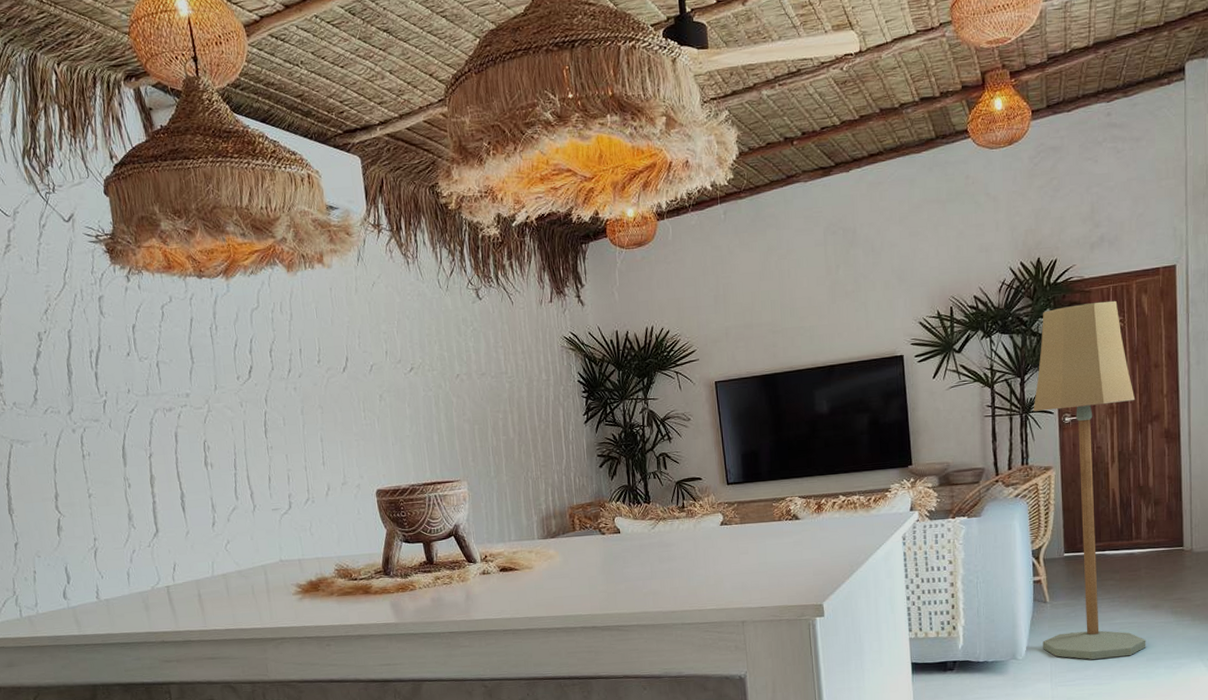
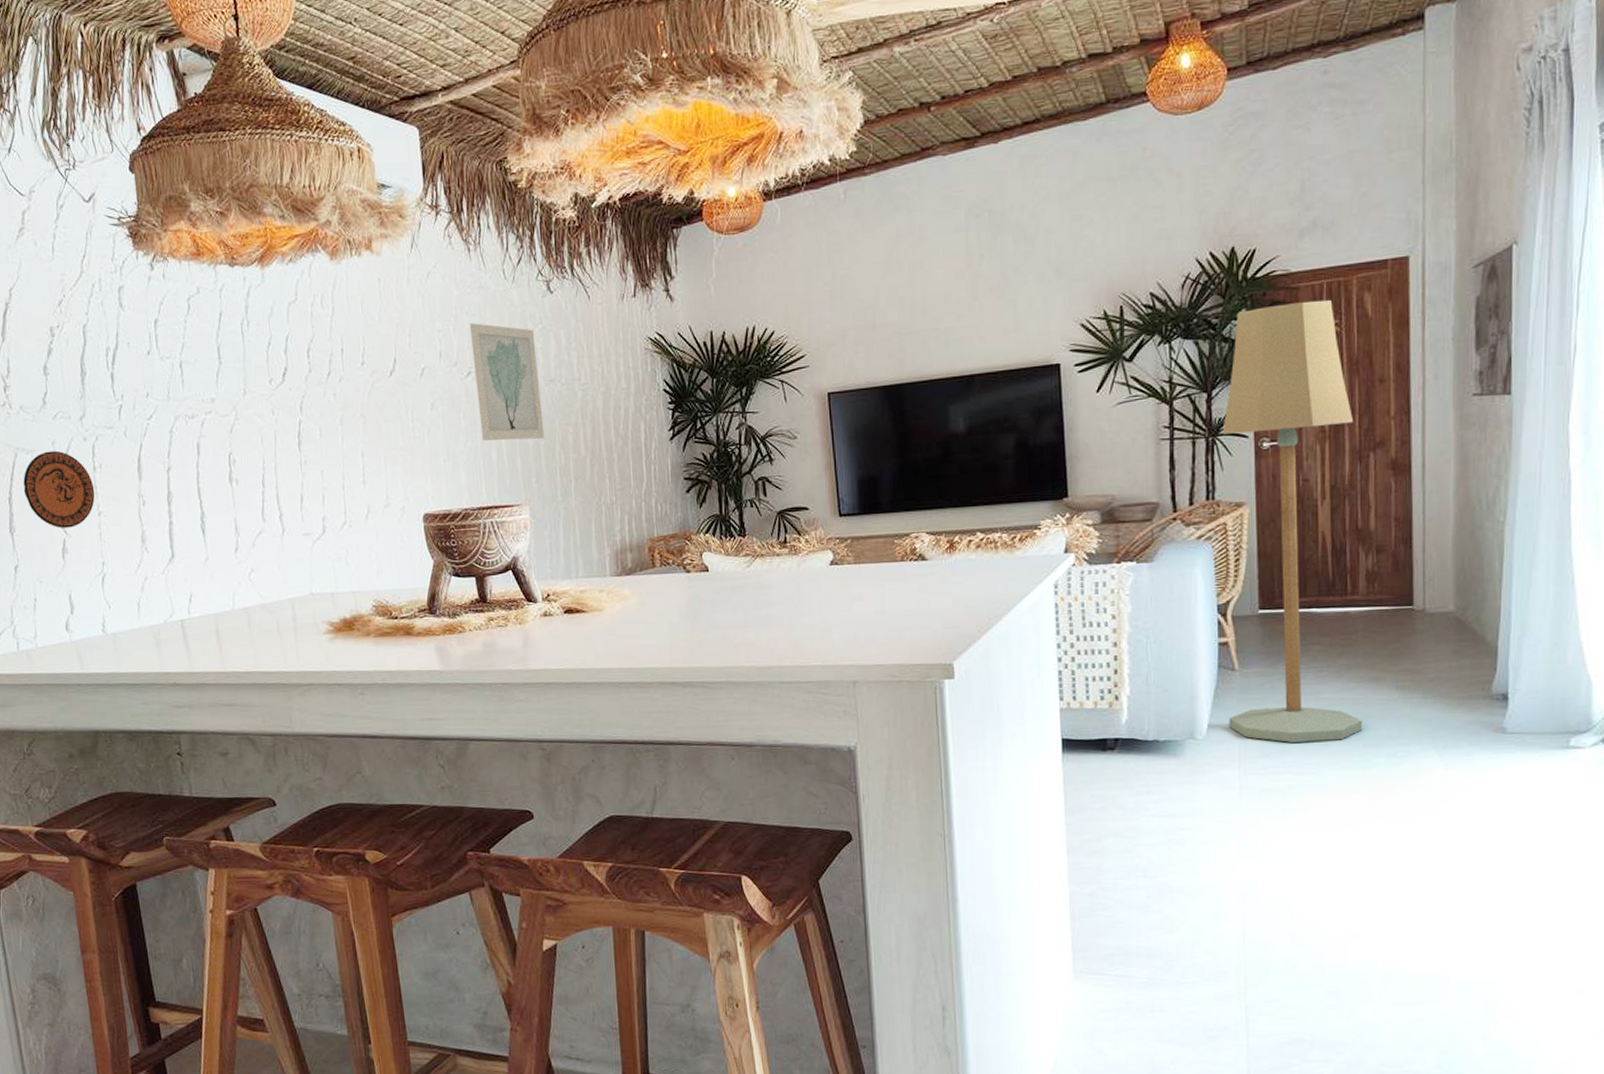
decorative plate: none [19,441,85,510] -> present [23,450,95,529]
wall art: none [410,326,478,427] -> present [469,323,545,441]

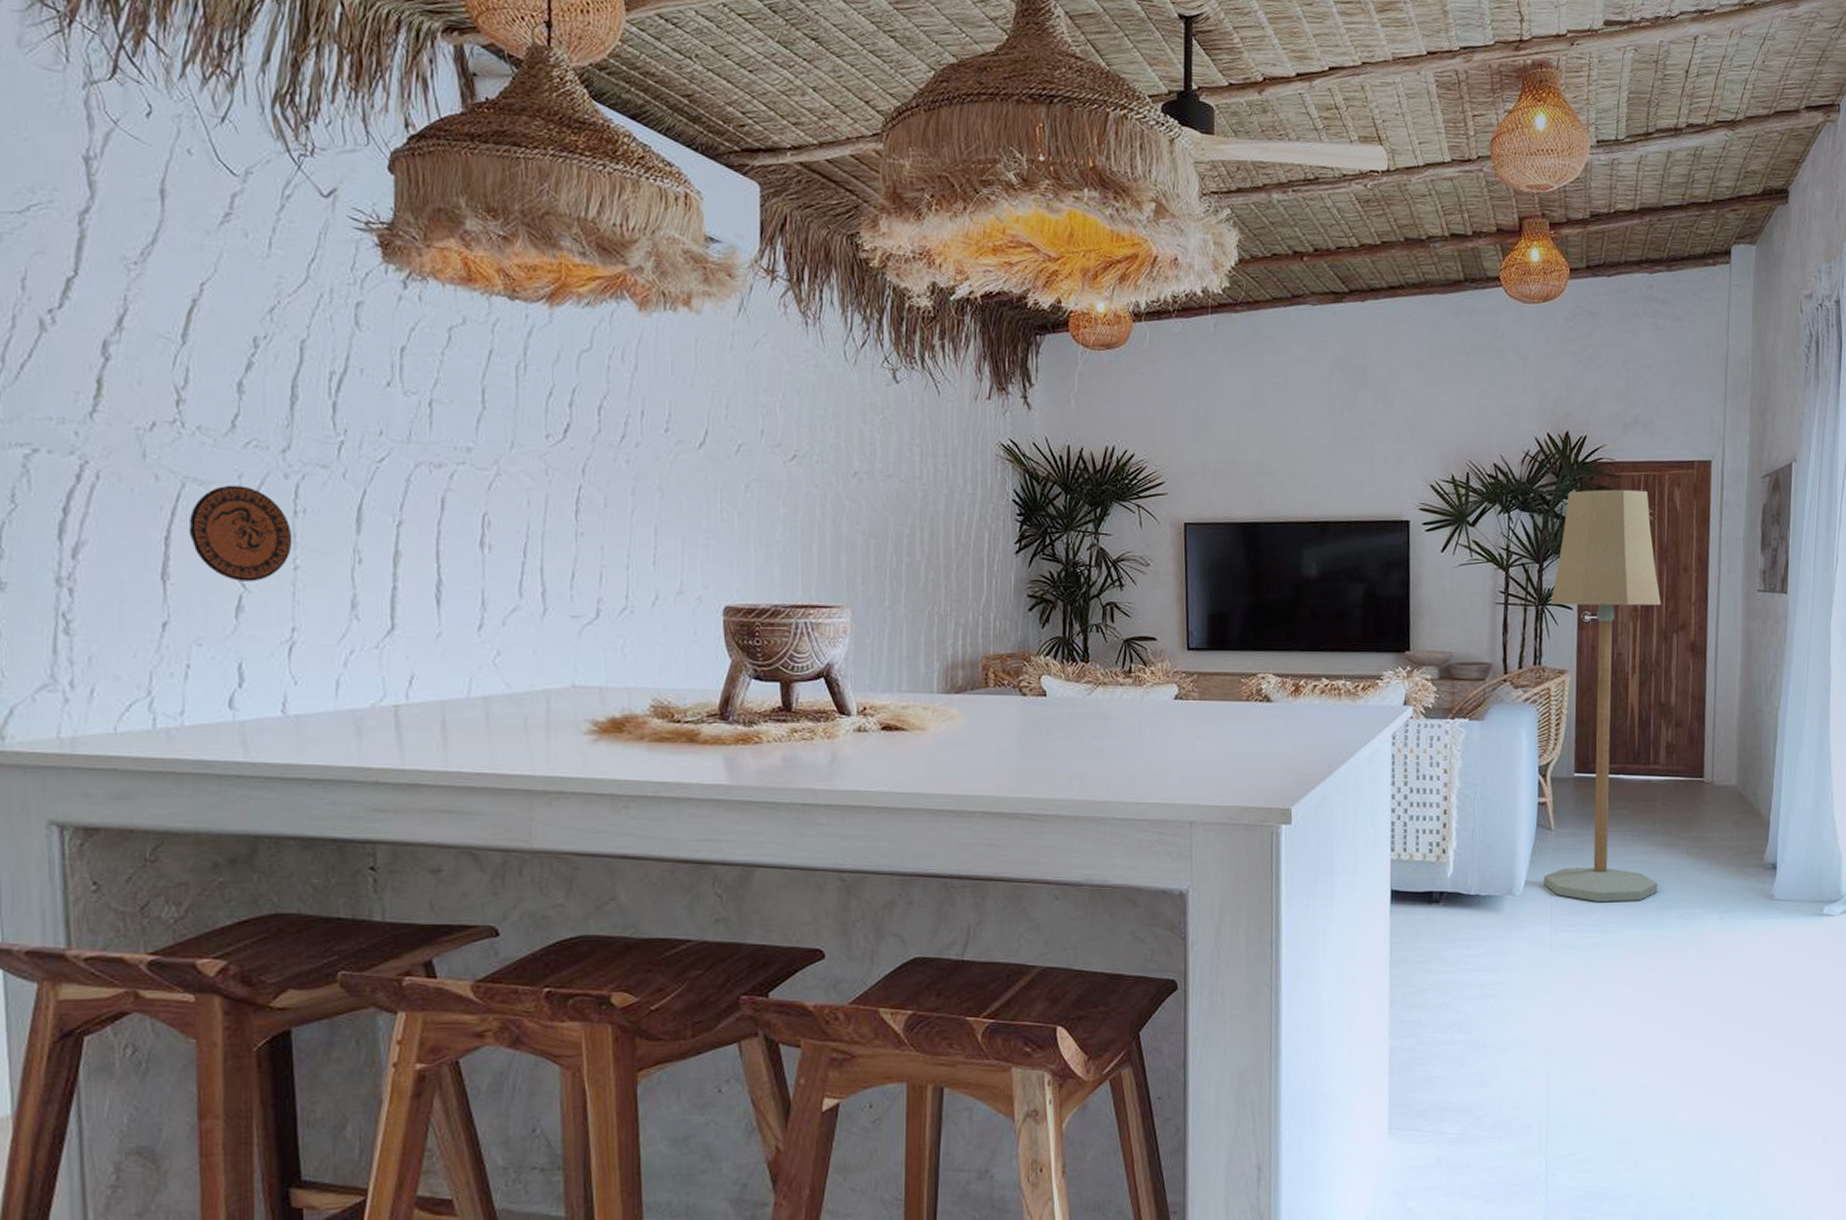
wall art: present [469,323,545,441] -> none [799,403,876,537]

